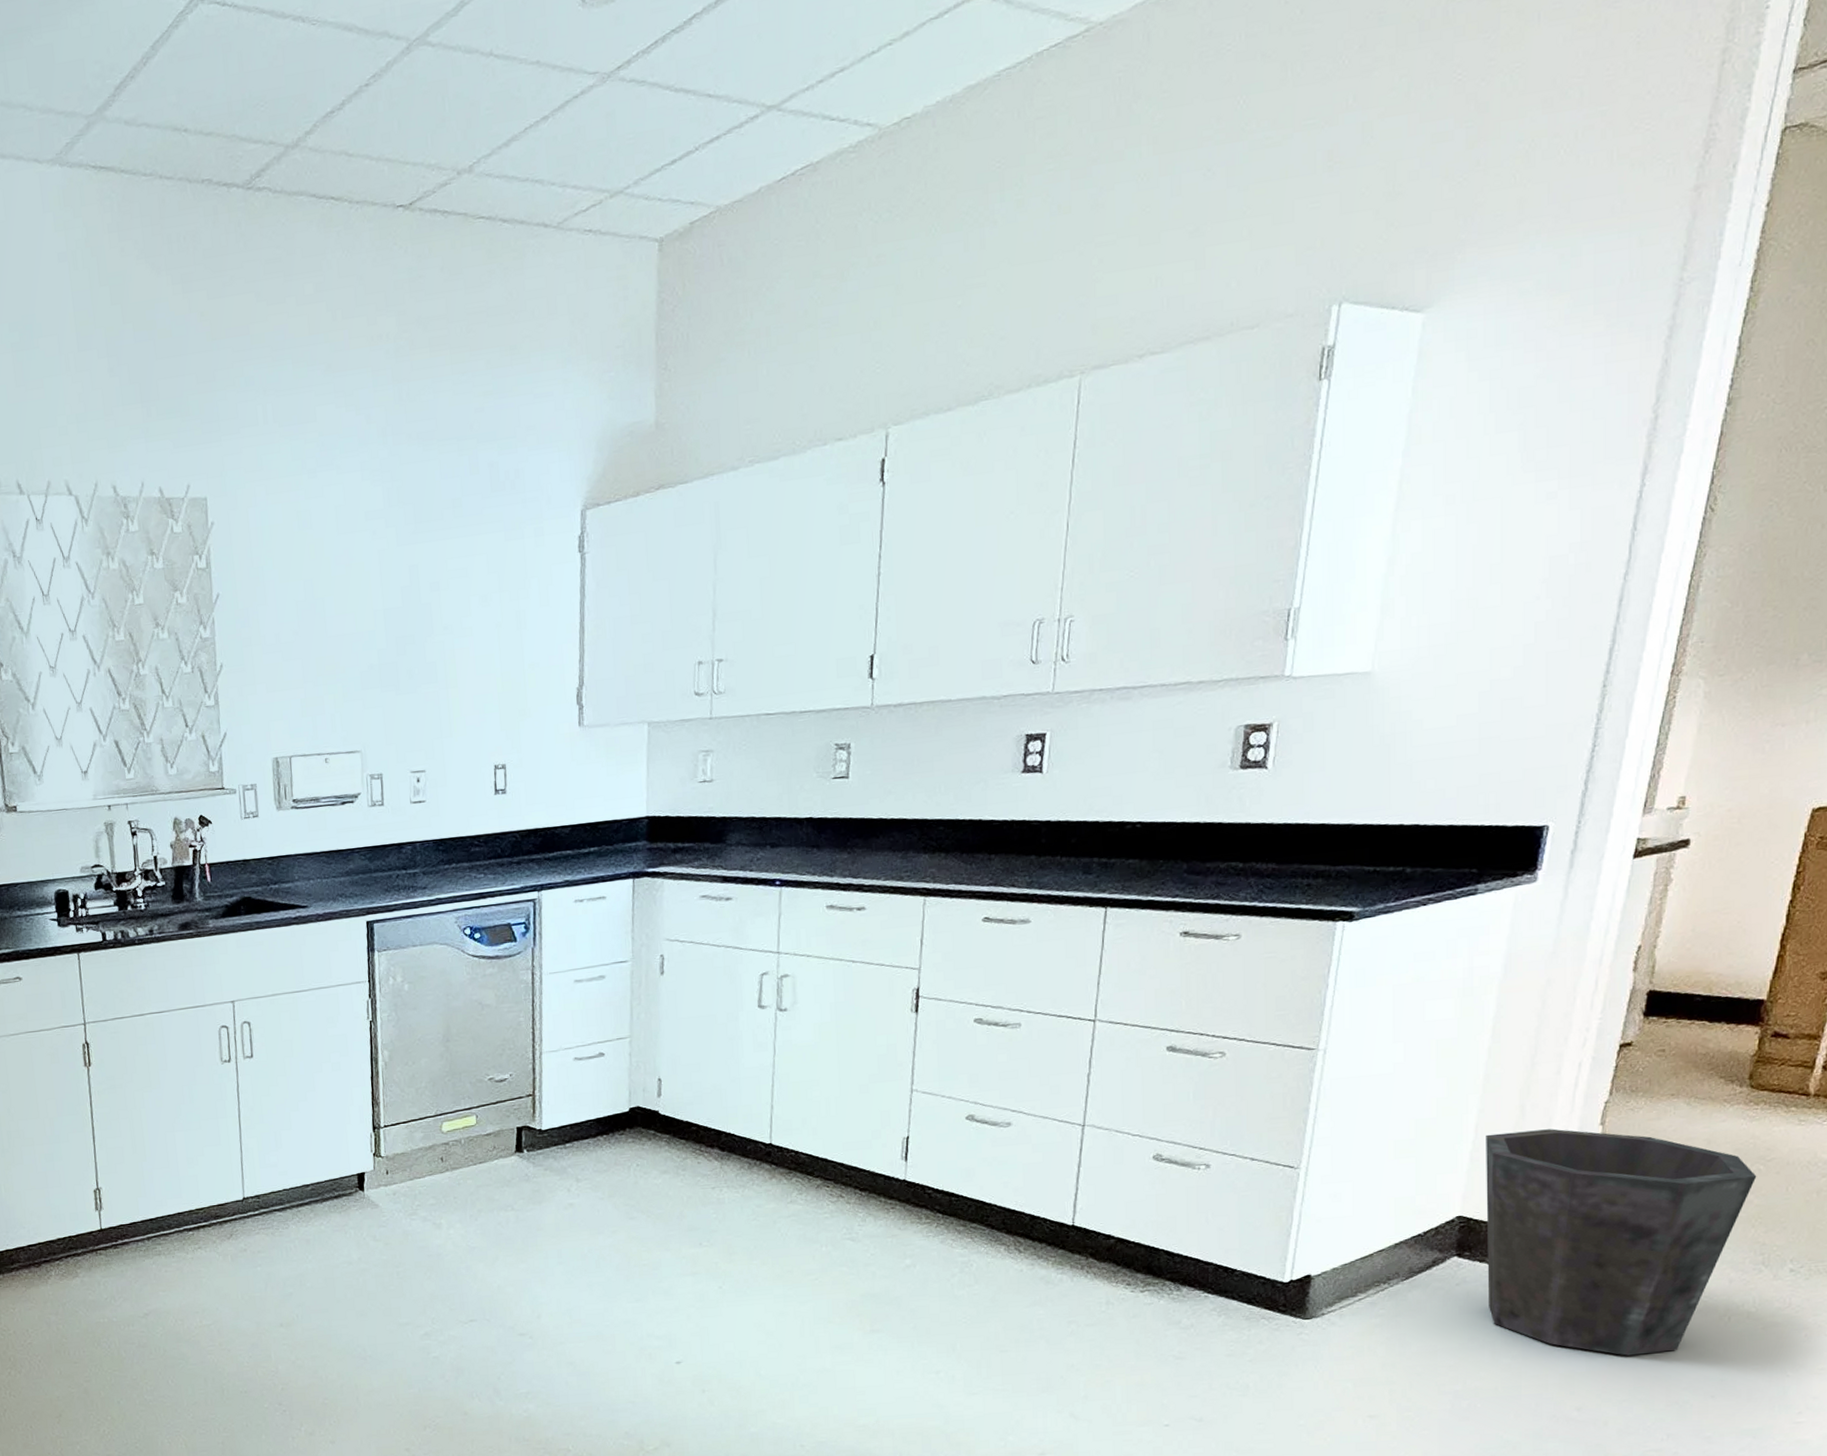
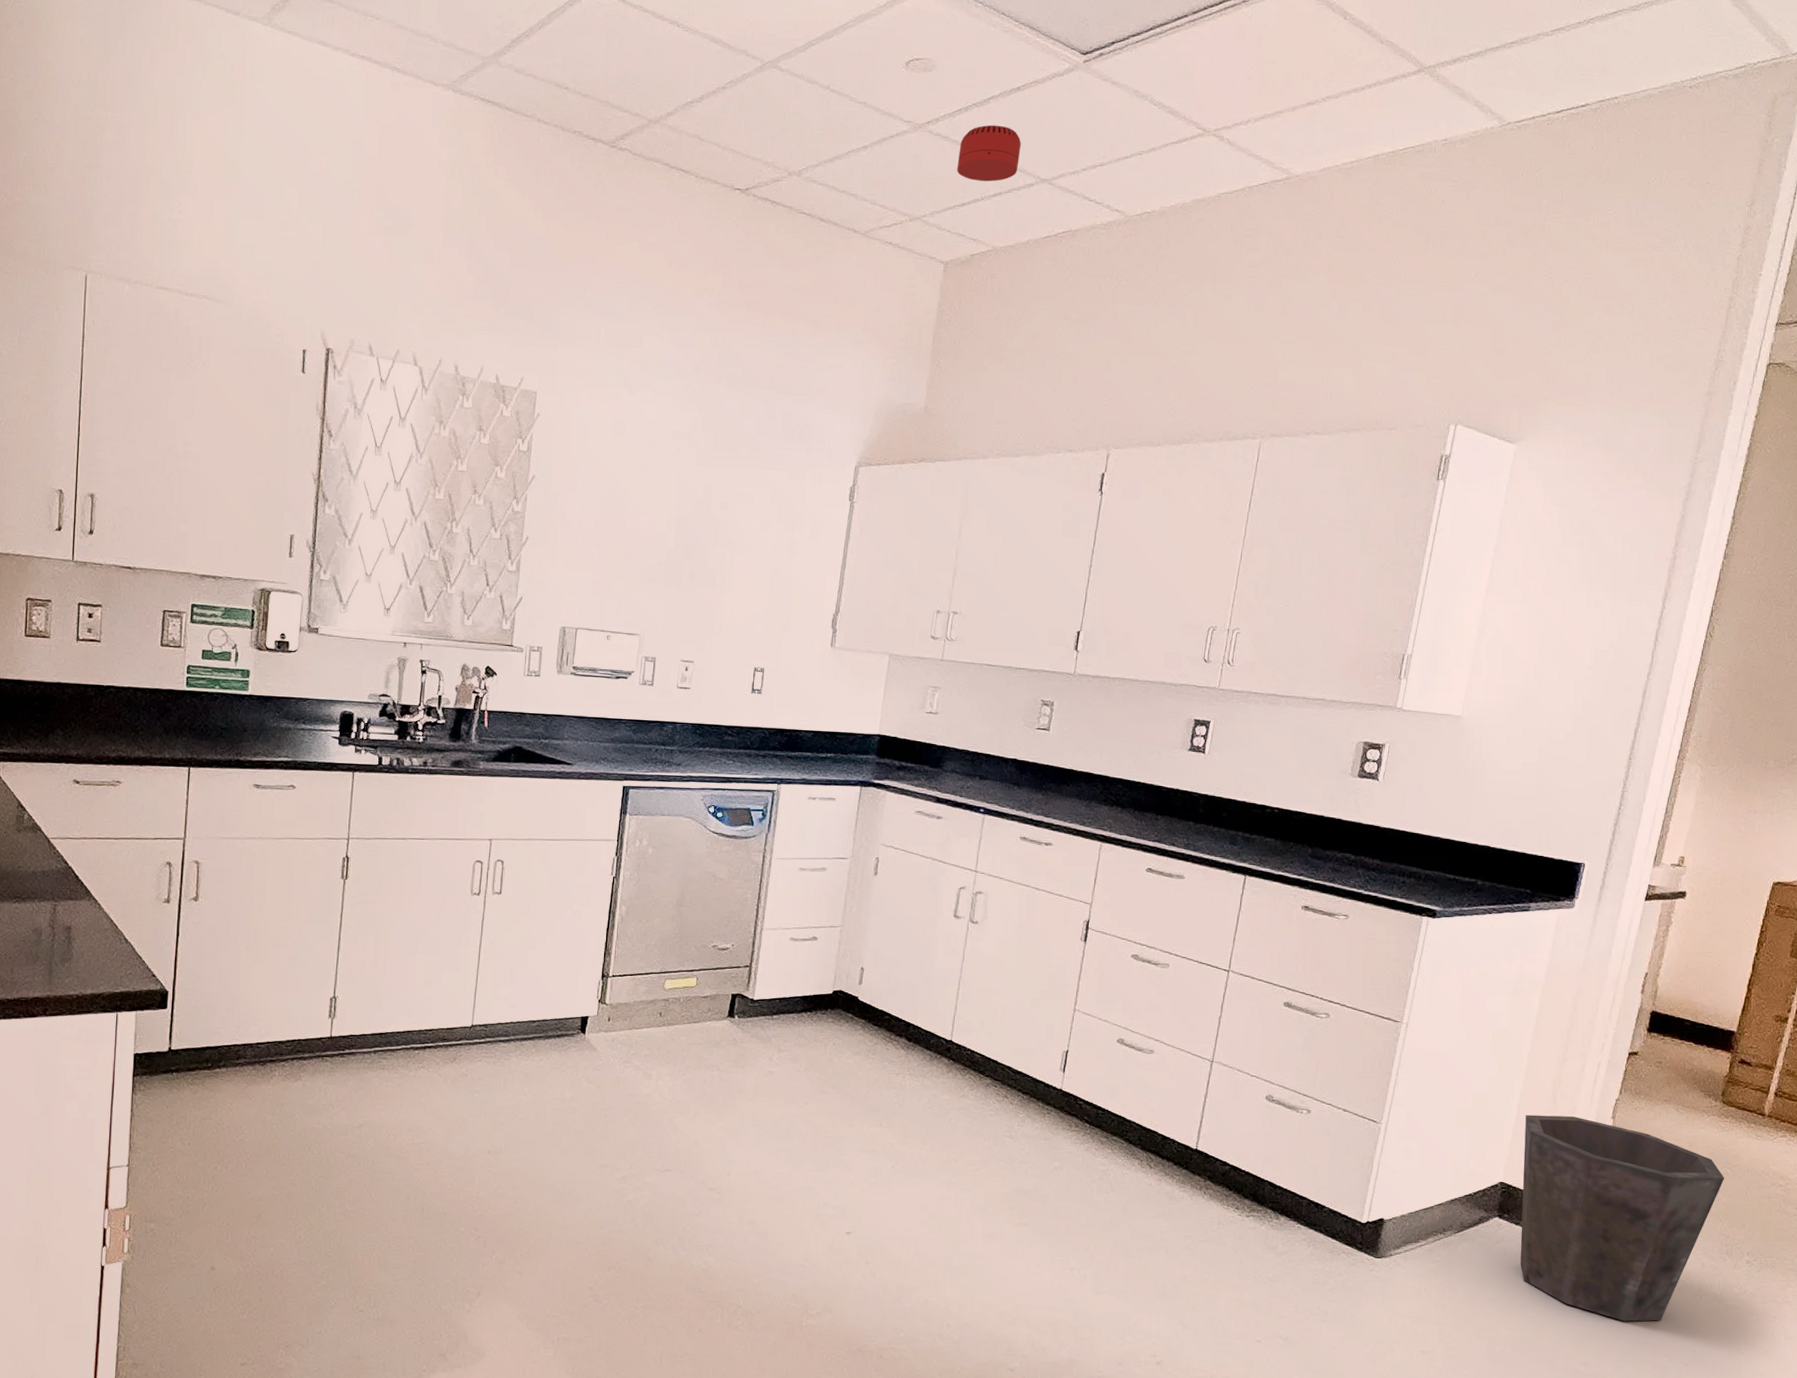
smoke detector: none [660,49,738,129] -> present [957,125,1021,182]

